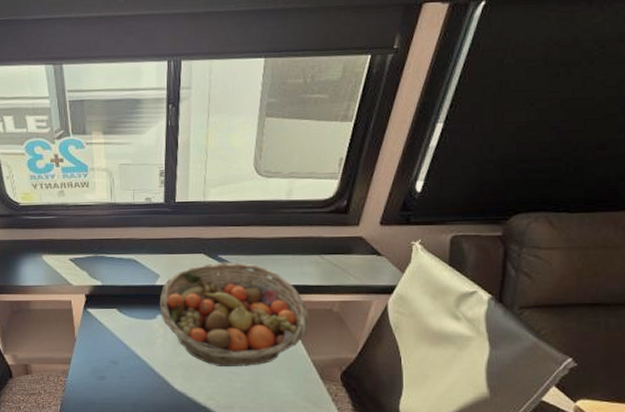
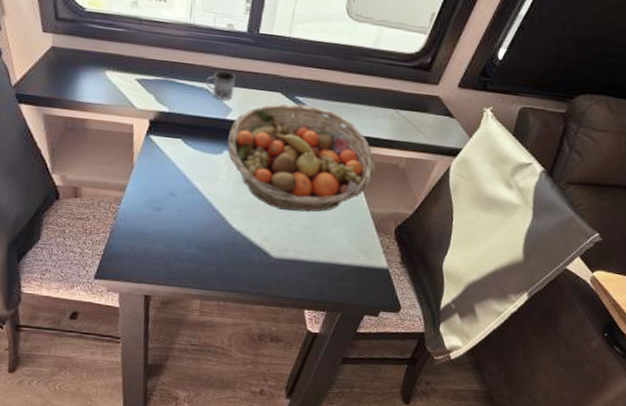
mug: none [132,241,160,269] -> present [205,71,237,101]

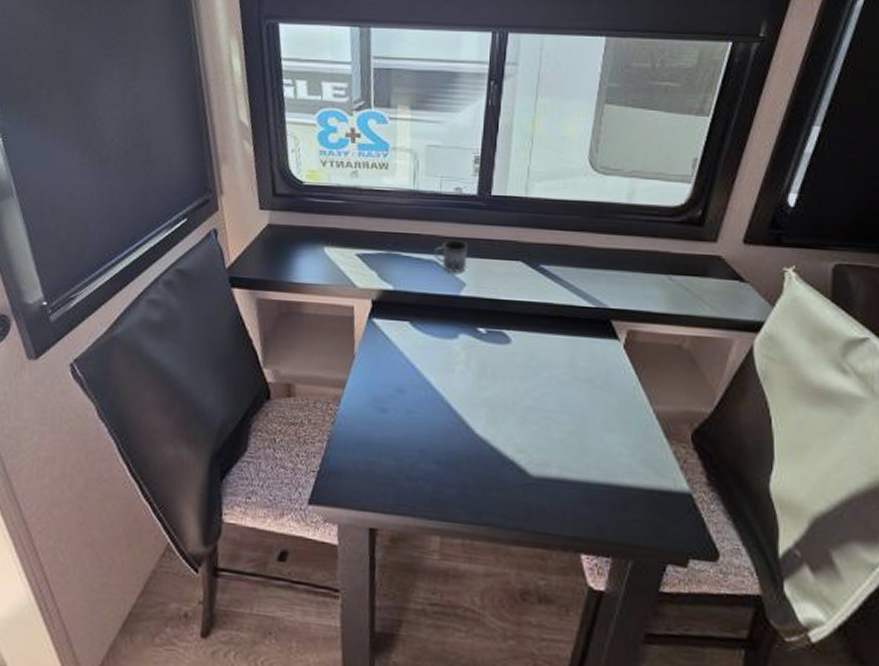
fruit basket: present [227,104,376,212] -> none [462,273,652,412]

